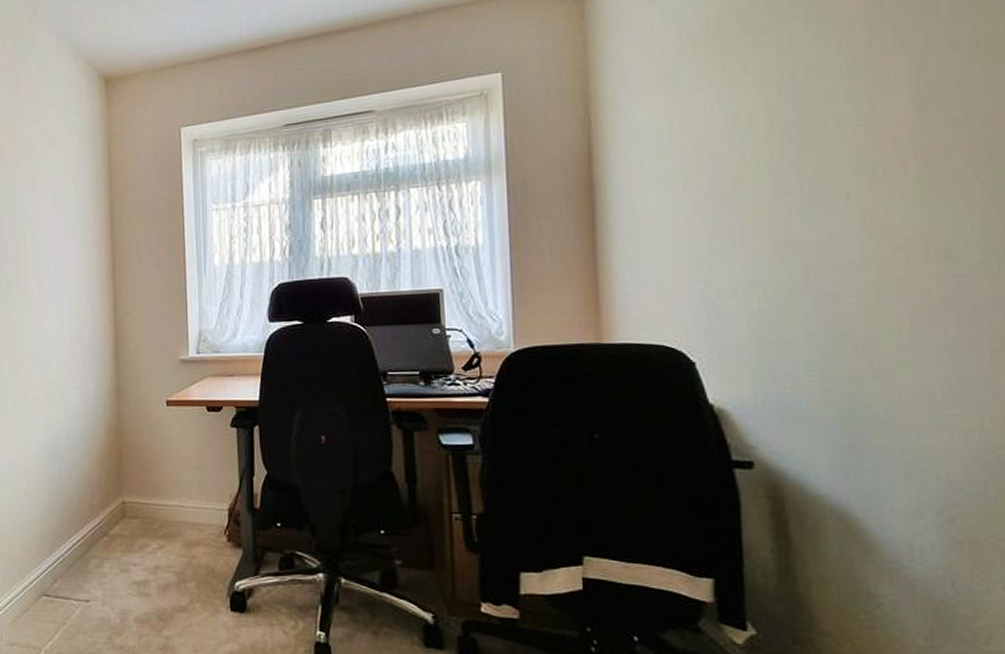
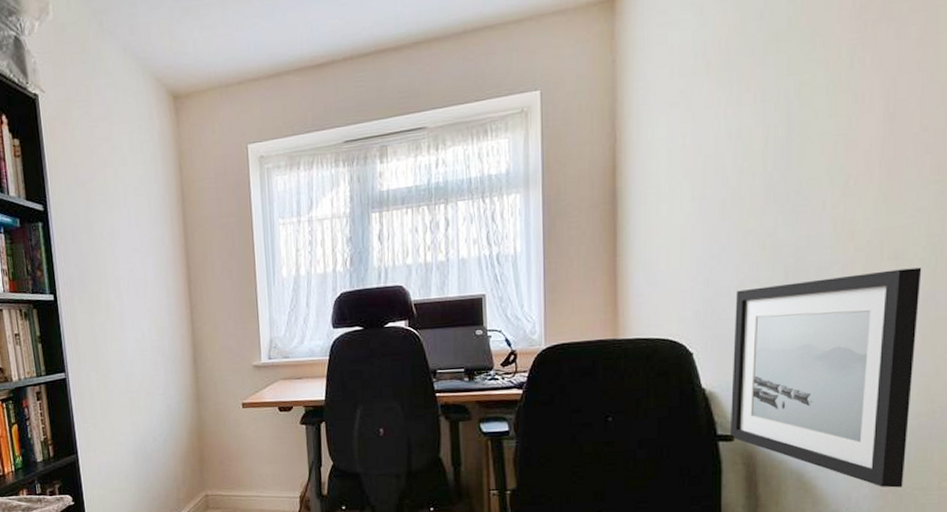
wall art: none [745,270,984,537] -> present [729,267,922,488]

